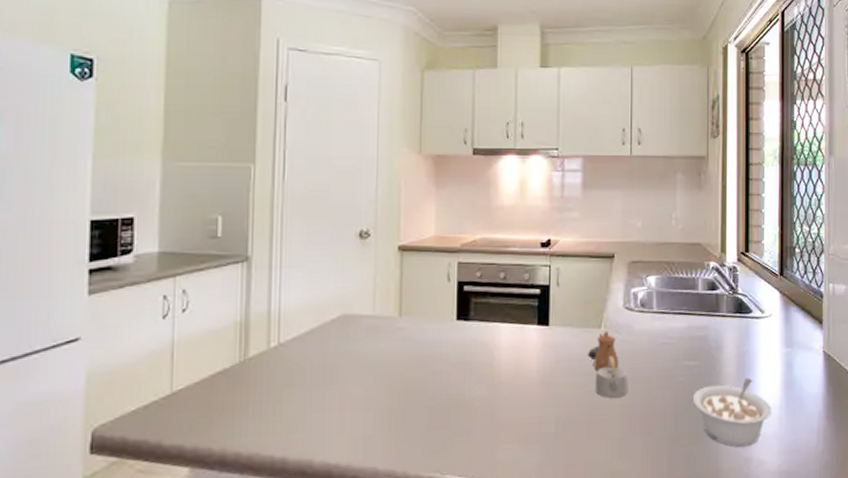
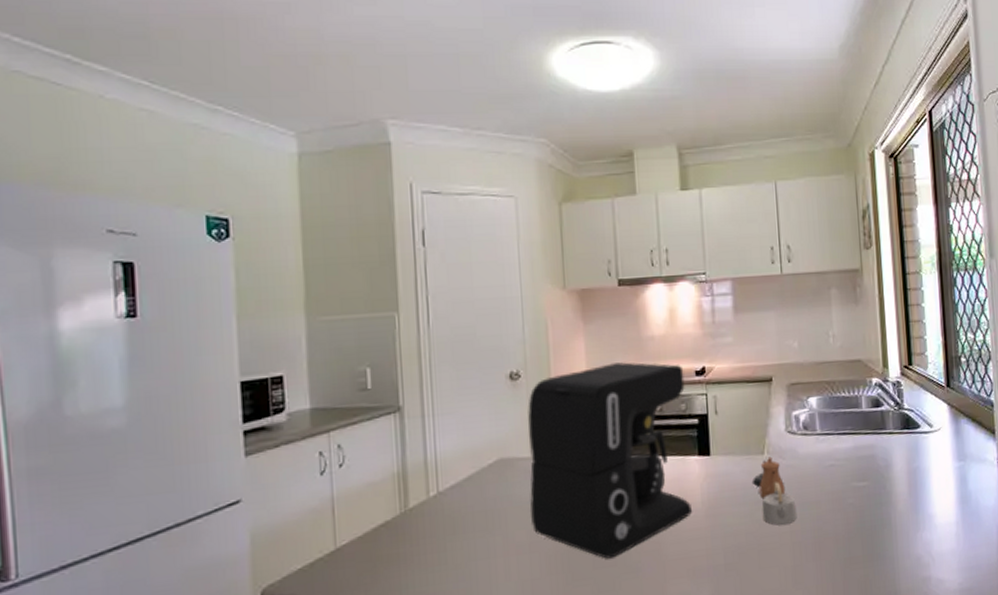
coffee maker: none [369,229,530,420] -> present [528,362,693,559]
legume: present [692,377,771,447] -> none [864,495,948,567]

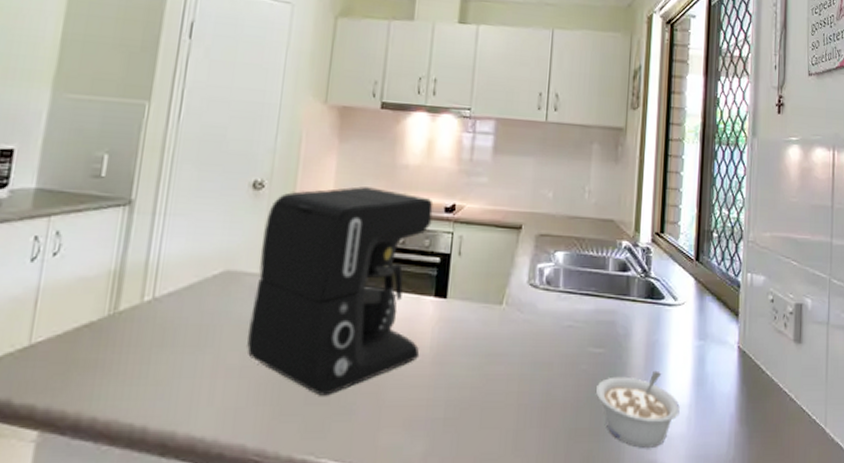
teapot: present [751,456,797,525] -> none [485,308,527,383]
legume: none [864,495,948,567] -> present [595,370,680,448]

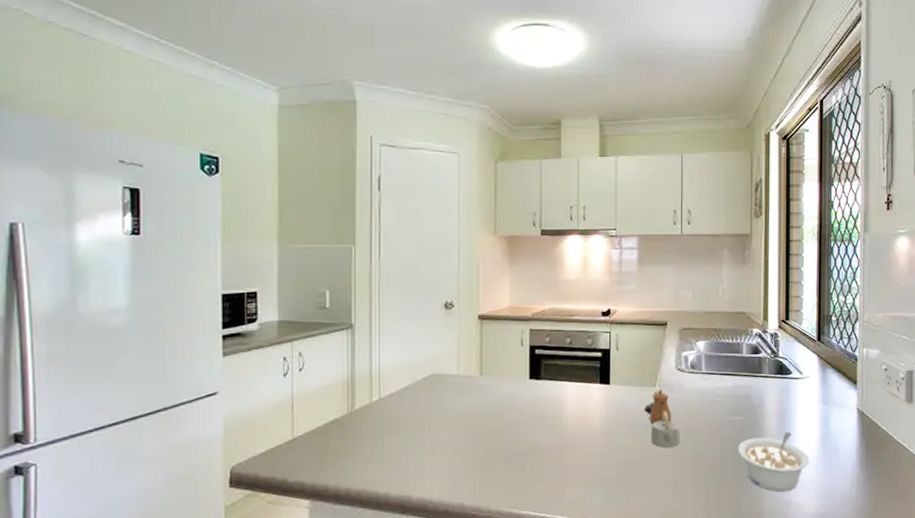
coffee maker: present [247,186,434,396] -> none [456,300,592,464]
teapot: none [485,308,527,383] -> present [643,389,680,448]

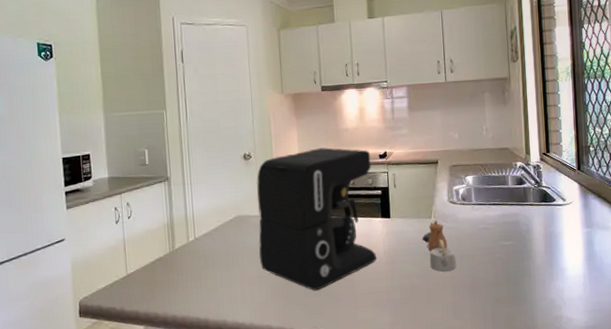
coffee maker: none [456,300,592,464] -> present [257,147,377,291]
legume: present [737,431,809,492] -> none [509,253,577,308]

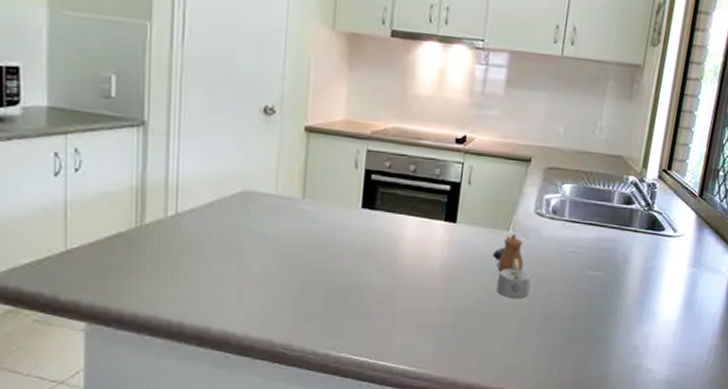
coffee maker: present [257,147,377,291] -> none [269,115,445,303]

